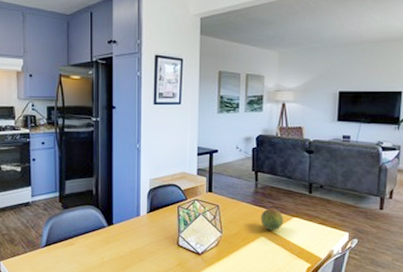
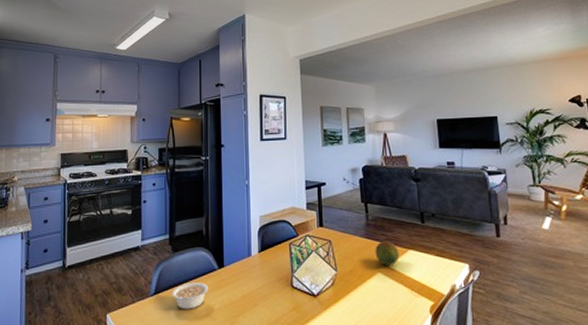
legume: none [63,237,98,261] -> present [172,282,209,310]

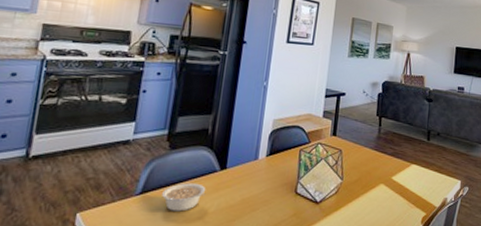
fruit: present [375,241,400,266] -> none [381,154,404,178]

